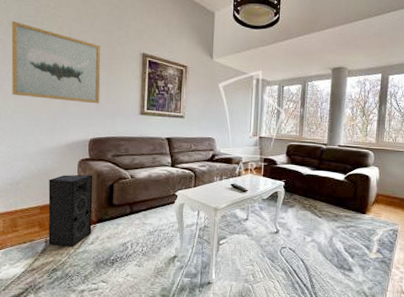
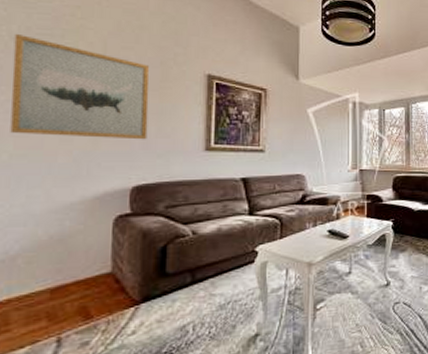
speaker: present [48,174,93,248] -> none [62,236,136,345]

